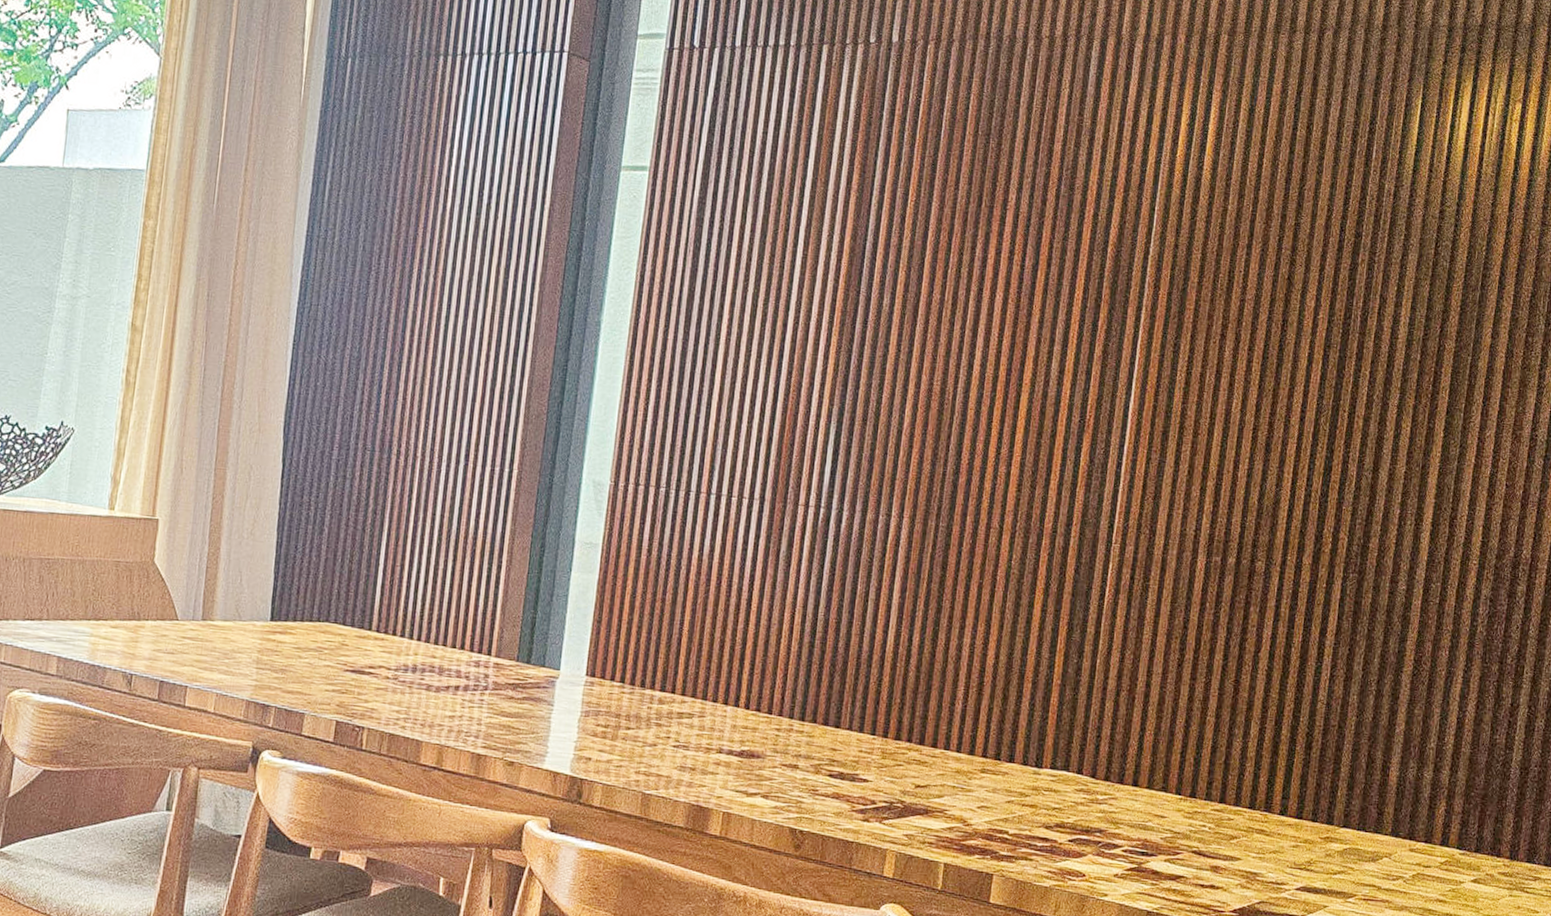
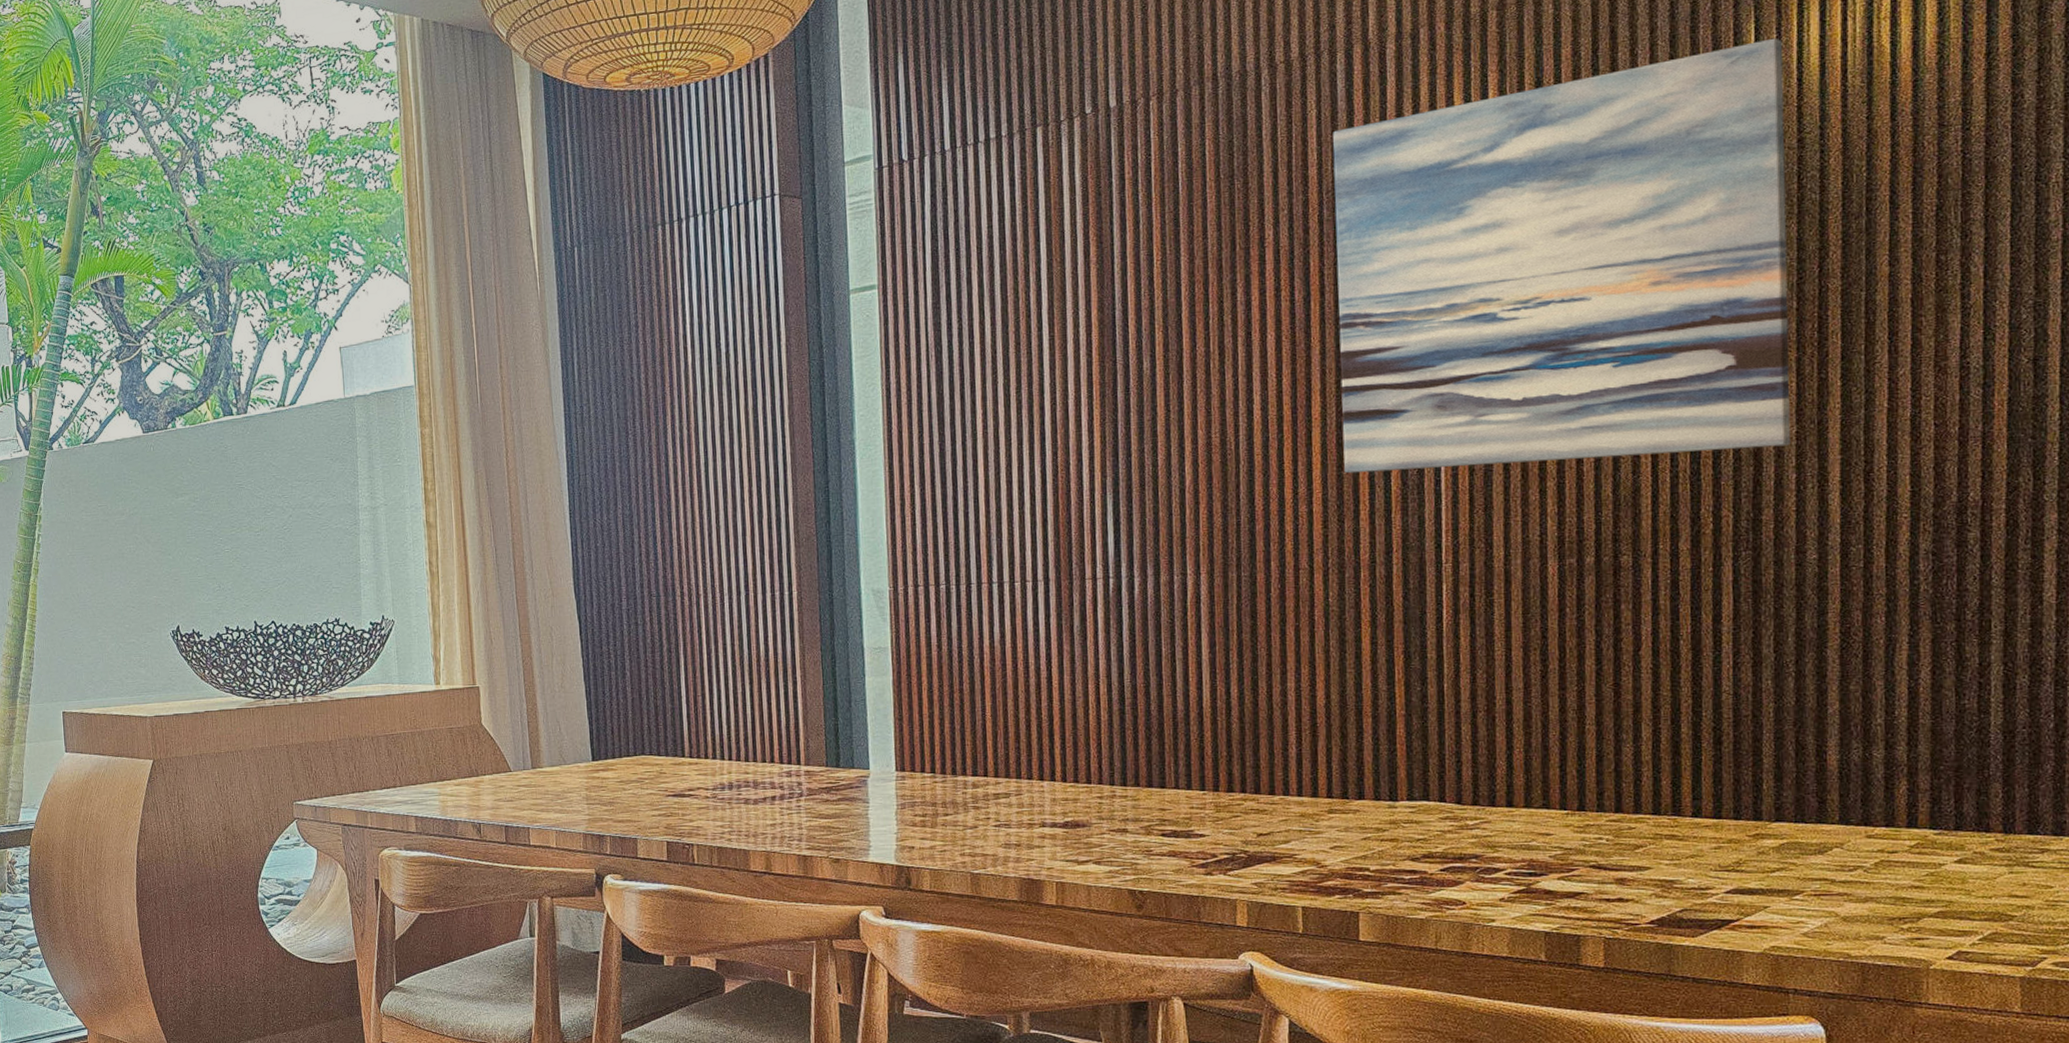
wall art: none [1043,112,1440,483] -> present [1333,37,1791,474]

